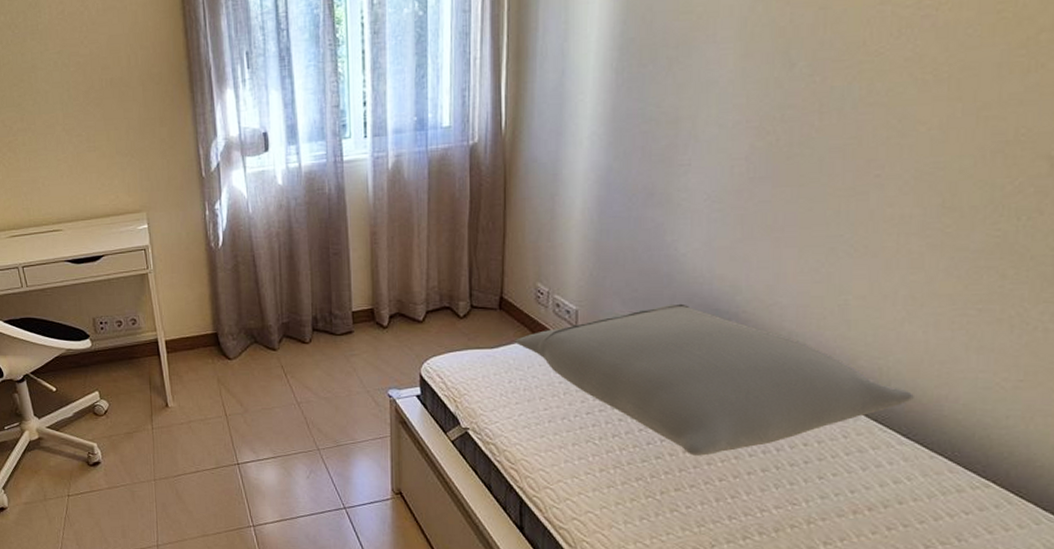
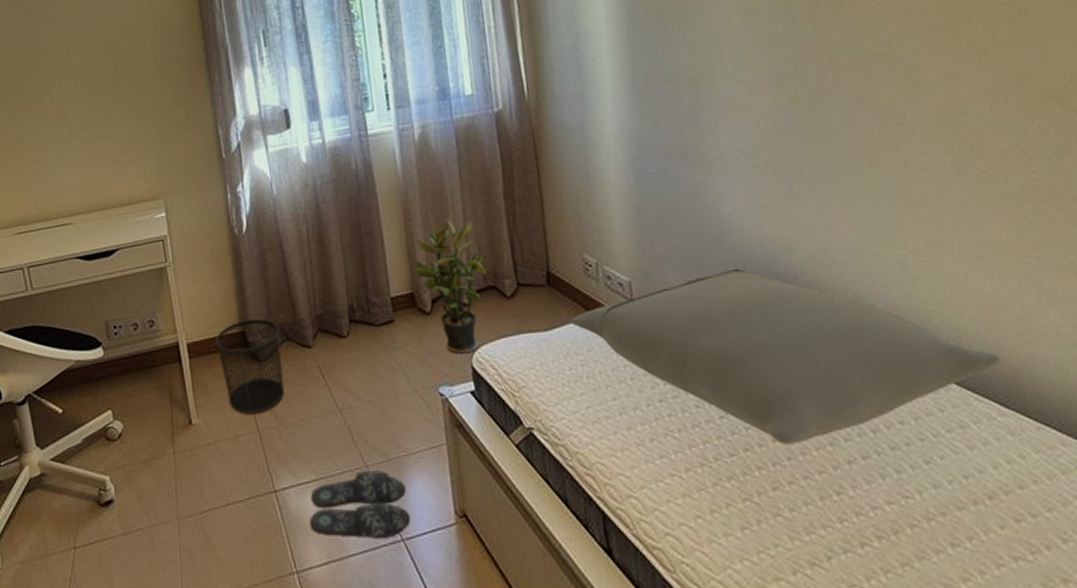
waste bin: none [190,323,250,402] -> present [215,319,284,415]
slippers: none [266,453,353,505] -> present [309,470,411,538]
potted plant: none [374,244,444,363] -> present [411,219,487,354]

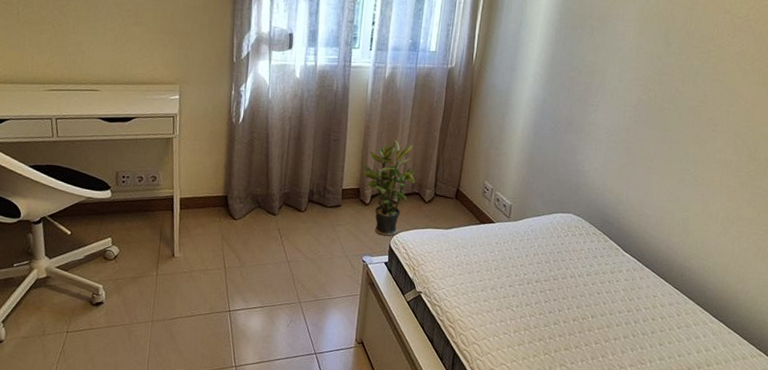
waste bin: present [215,319,284,415] -> none [202,187,254,256]
slippers: present [309,470,411,538] -> none [251,305,325,351]
pillow: present [569,268,1001,445] -> none [464,207,723,324]

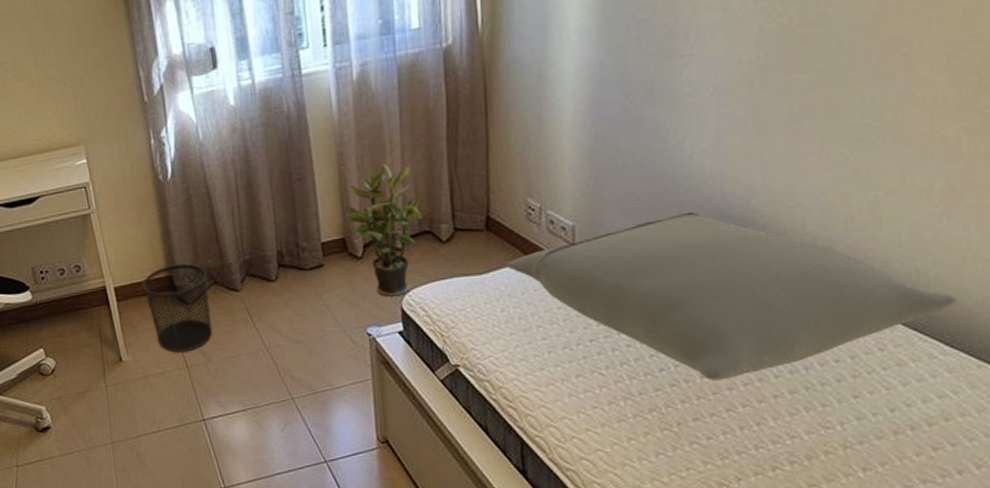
waste bin: none [202,187,254,256] -> present [142,264,212,353]
pillow: none [464,207,723,324] -> present [506,211,957,381]

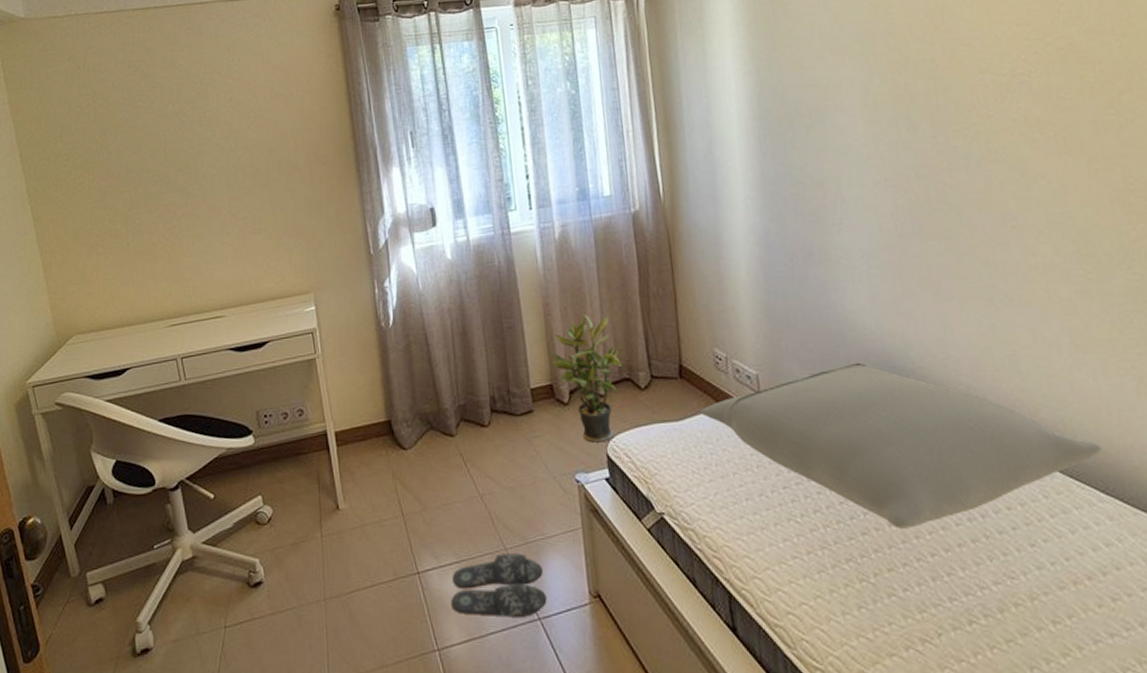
waste bin: present [142,264,212,353] -> none [362,408,428,500]
slippers: none [237,402,334,460] -> present [451,553,547,618]

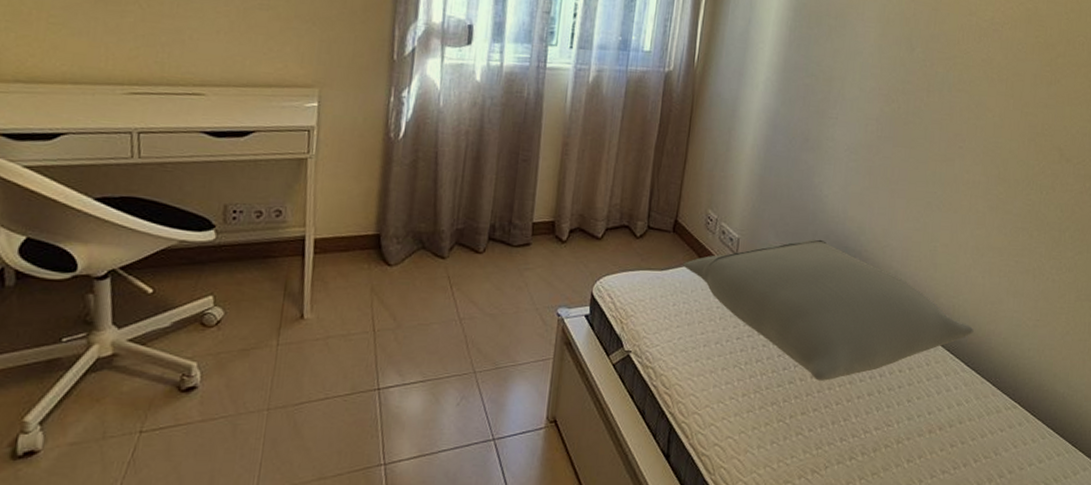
slippers: present [451,553,547,618] -> none [407,376,507,437]
potted plant: present [550,314,623,443] -> none [558,159,625,282]

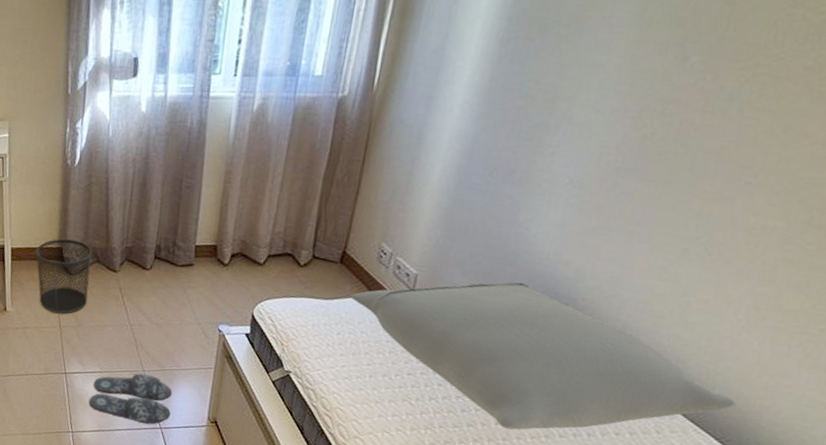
waste bin: none [346,223,416,315] -> present [35,238,92,314]
slippers: none [407,376,507,437] -> present [89,373,172,424]

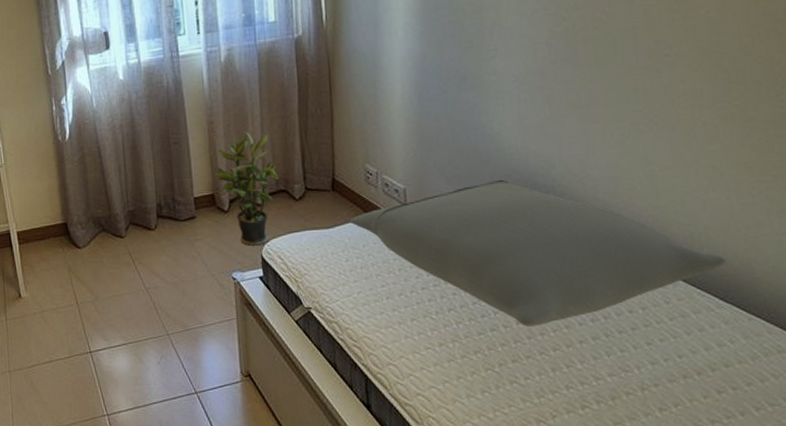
waste bin: present [35,238,92,314] -> none [41,213,100,291]
slippers: present [89,373,172,424] -> none [119,338,203,391]
potted plant: none [220,188,289,304] -> present [213,131,279,246]

